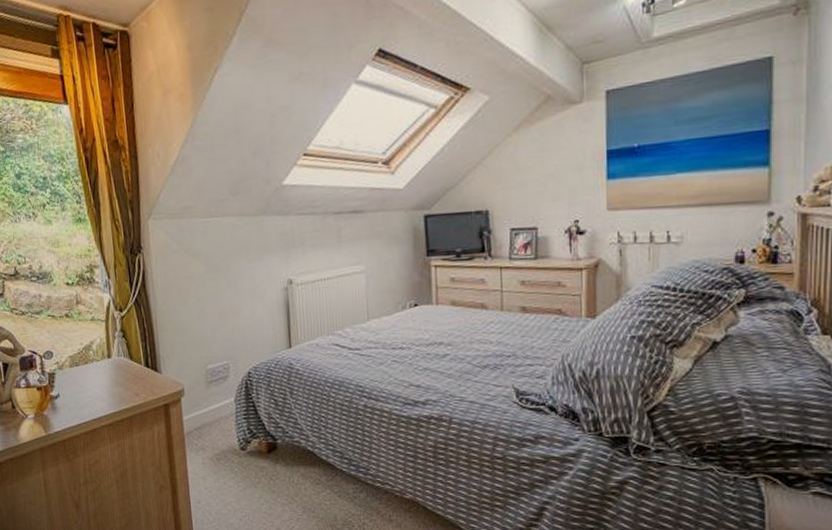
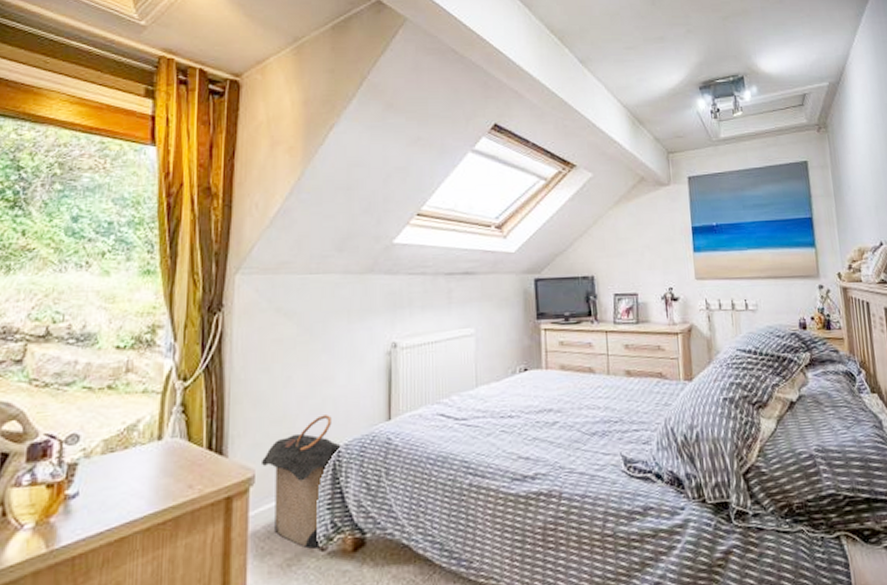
laundry hamper: none [187,342,251,448] -> present [260,415,341,549]

